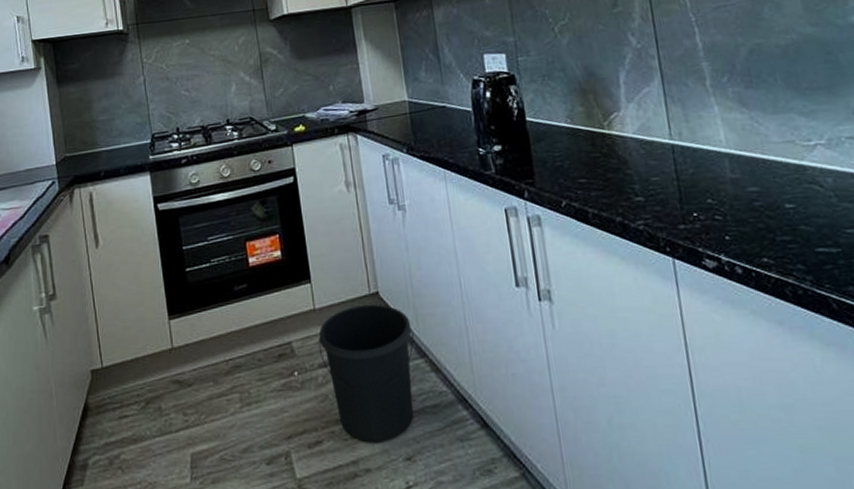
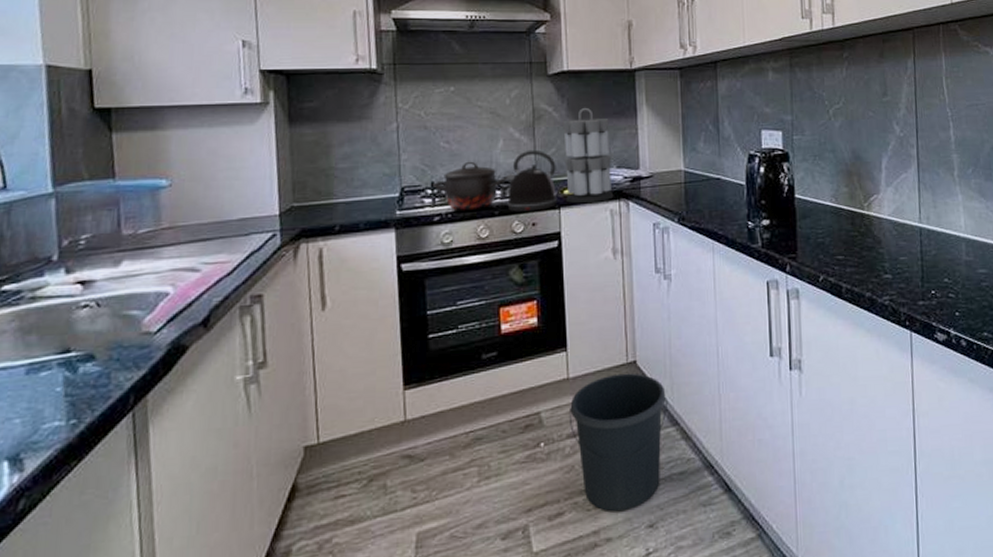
cooking pot: none [178,106,243,154] -> present [433,161,508,213]
kettle: none [238,91,292,151] -> present [503,149,561,212]
spice rack: none [288,48,342,140] -> present [563,108,614,204]

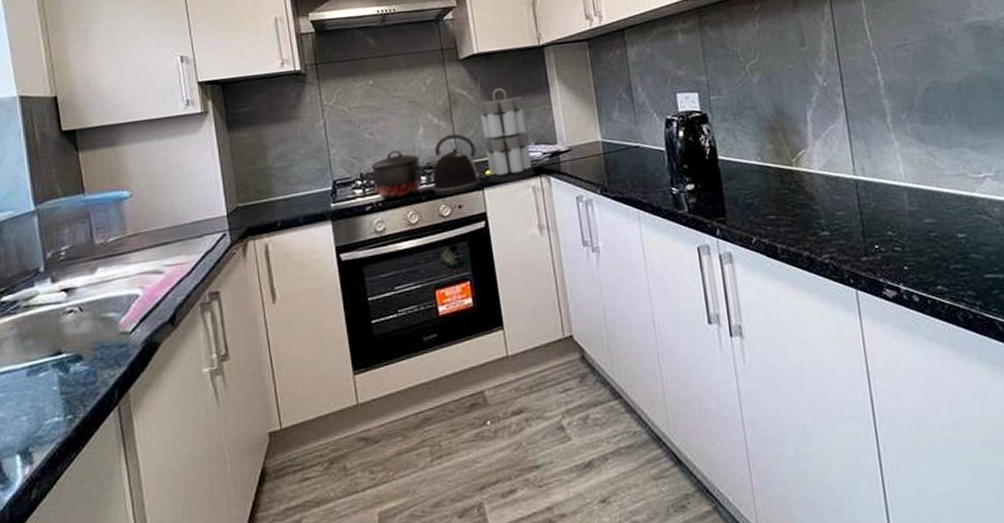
bucket: present [568,373,667,512] -> none [511,347,609,488]

